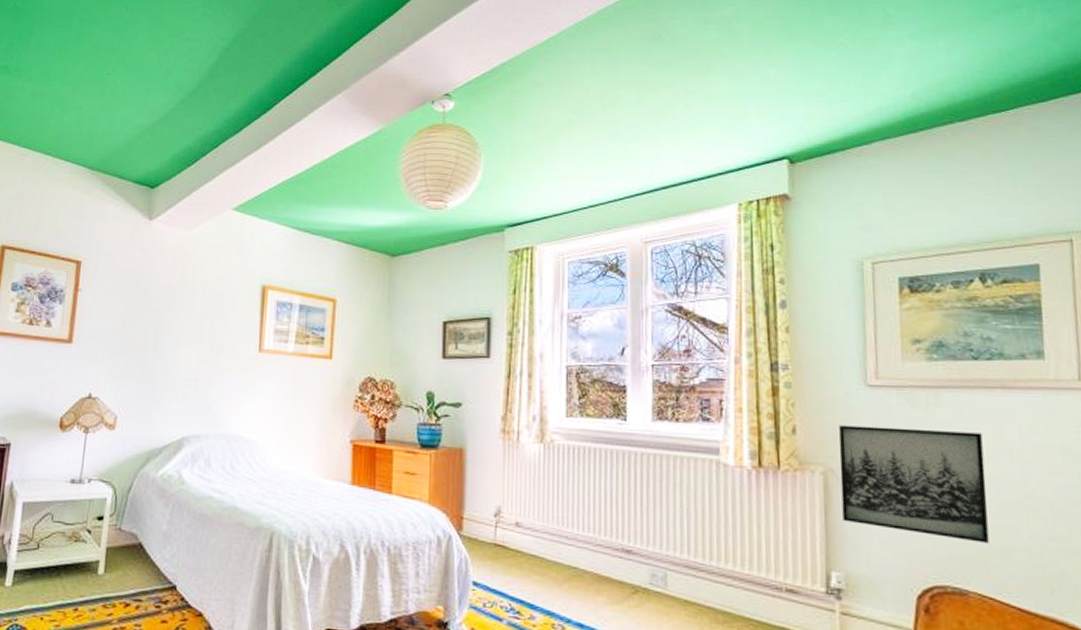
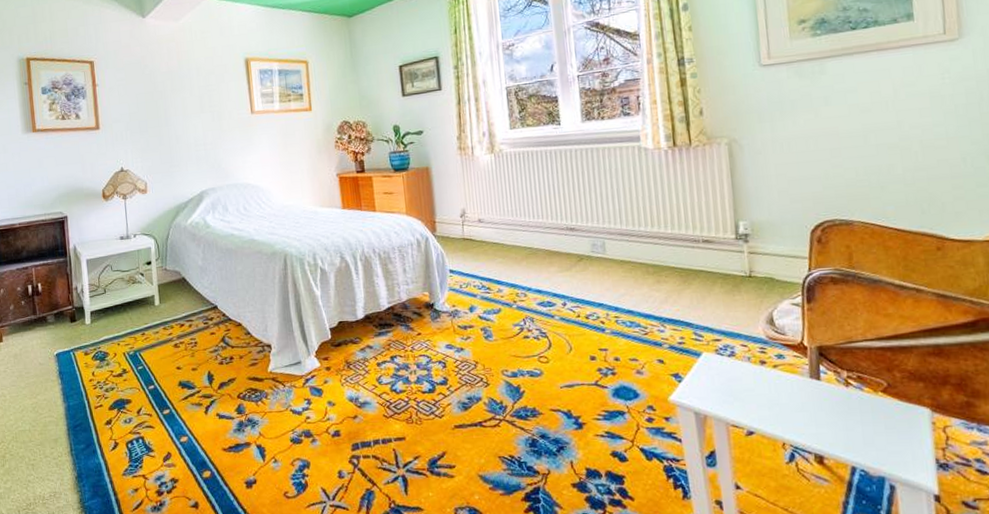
wall art: present [839,425,989,543] -> none [739,91,869,181]

